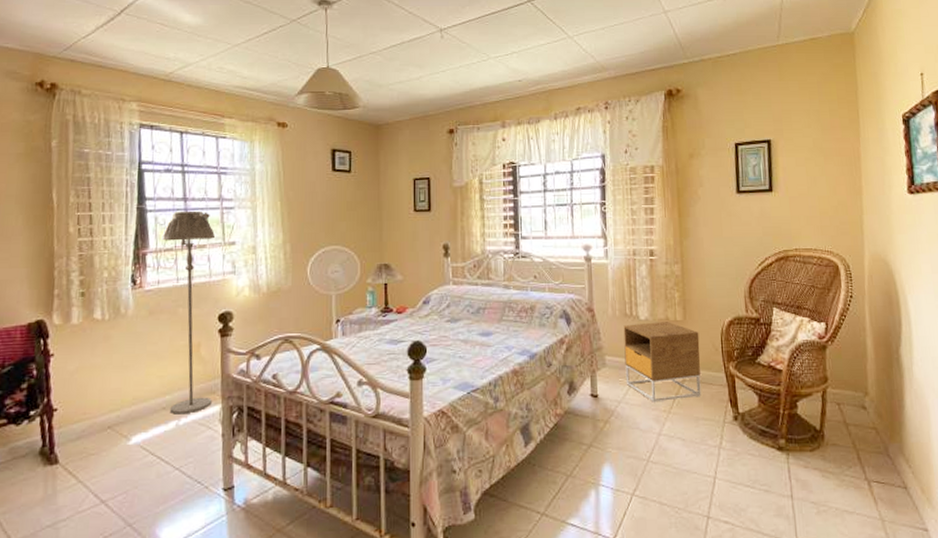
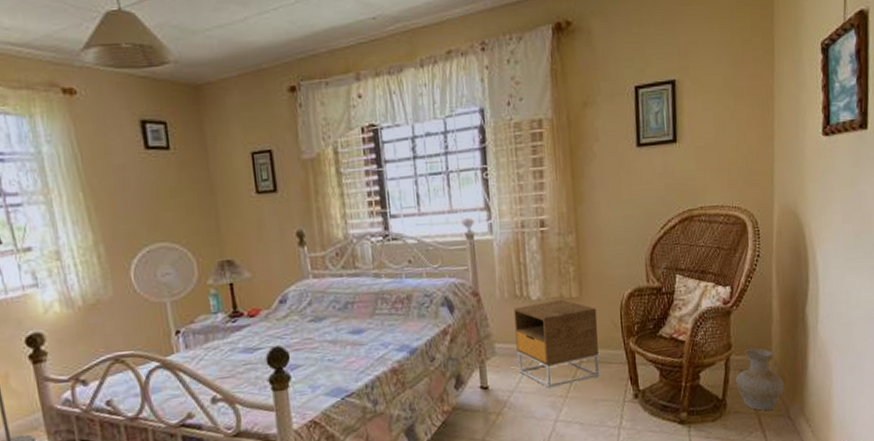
vase: none [832,384,881,446] -> present [735,348,784,411]

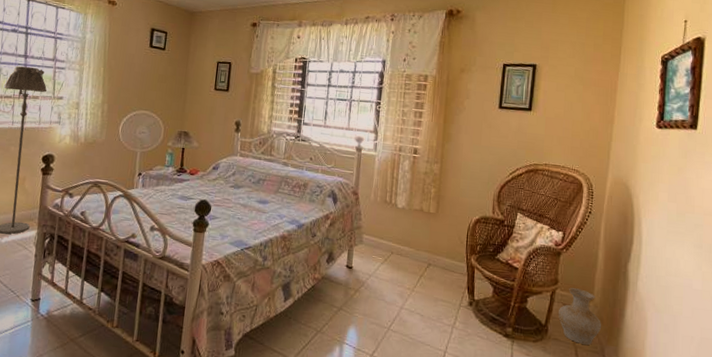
nightstand: present [513,300,600,389] -> none [378,210,448,281]

